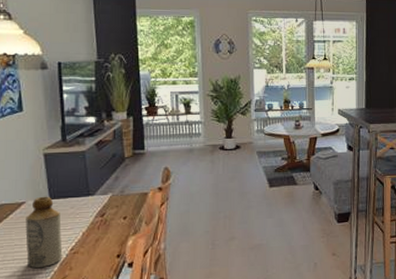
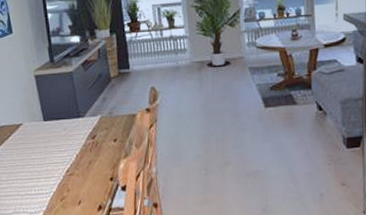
bottle: present [25,196,63,269] -> none [24,118,60,189]

